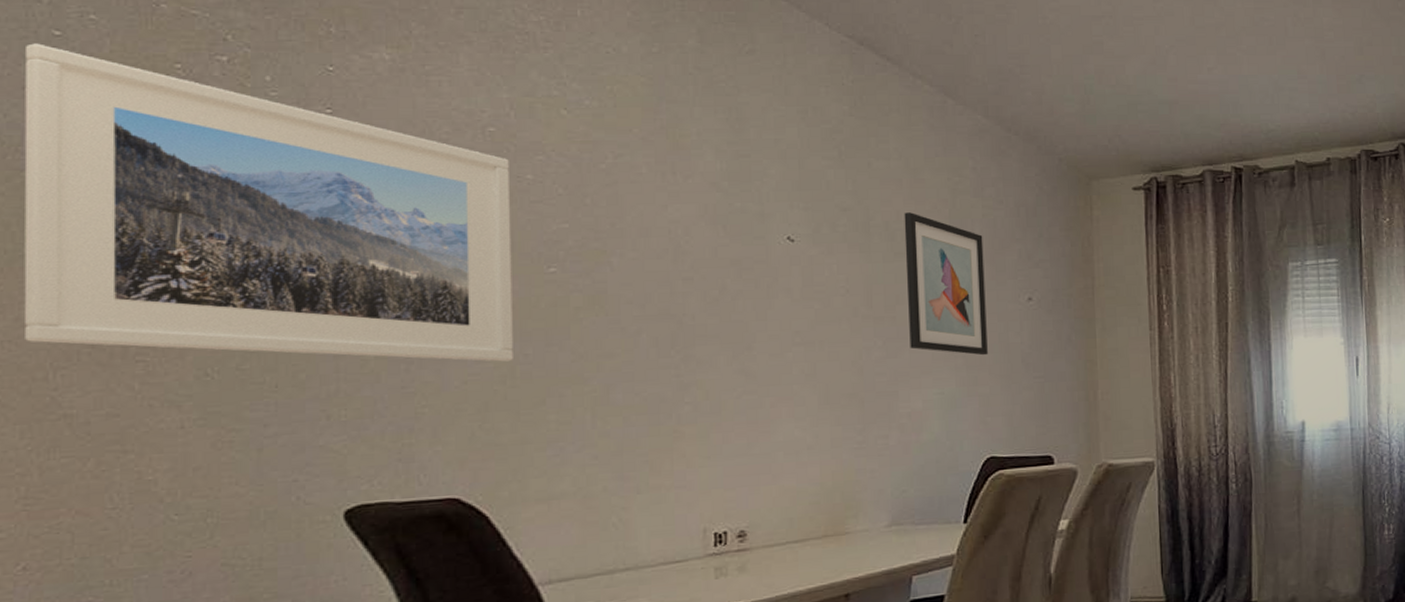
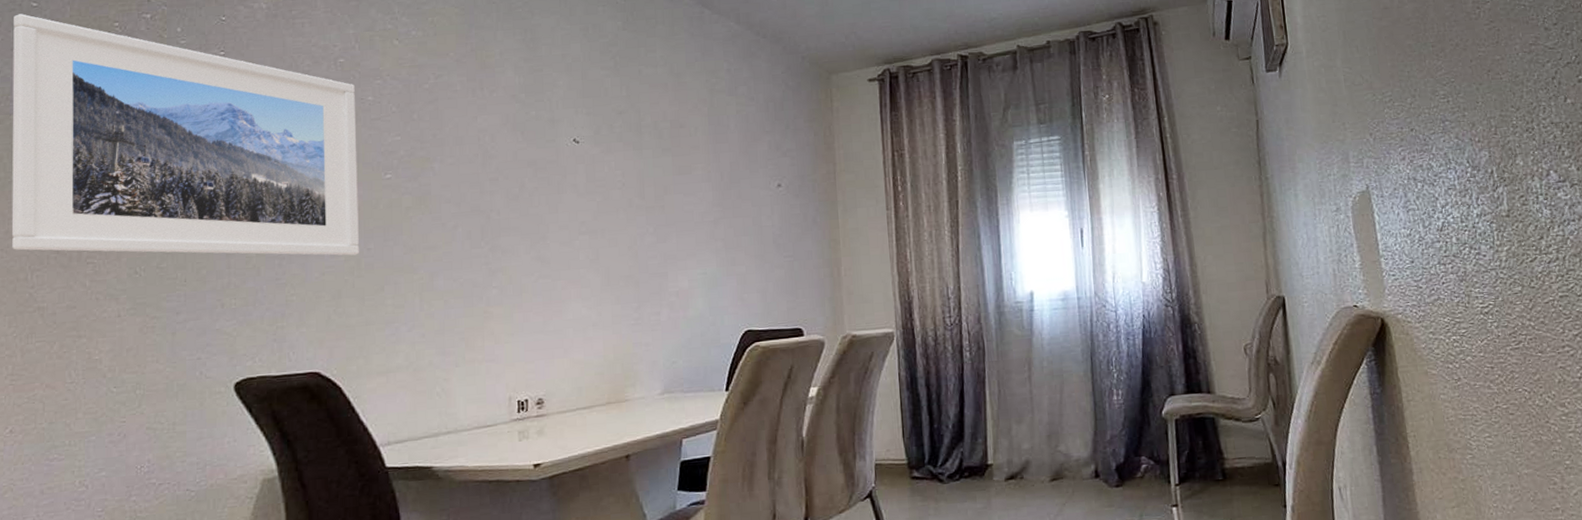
wall art: present [904,212,988,356] -> none [669,112,744,238]

